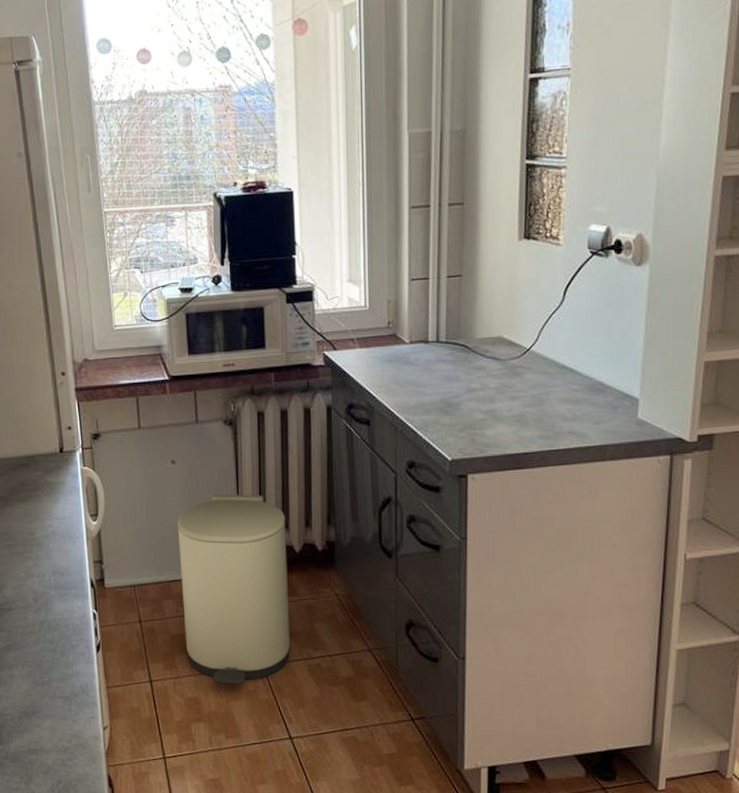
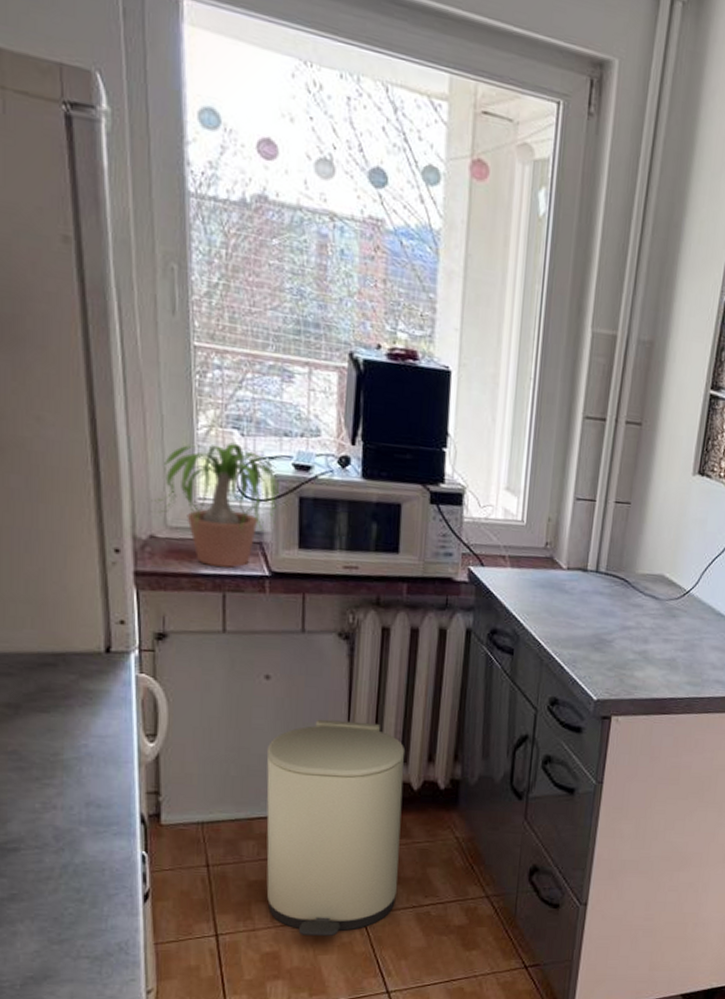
potted plant: none [83,279,170,377] -> present [151,442,279,568]

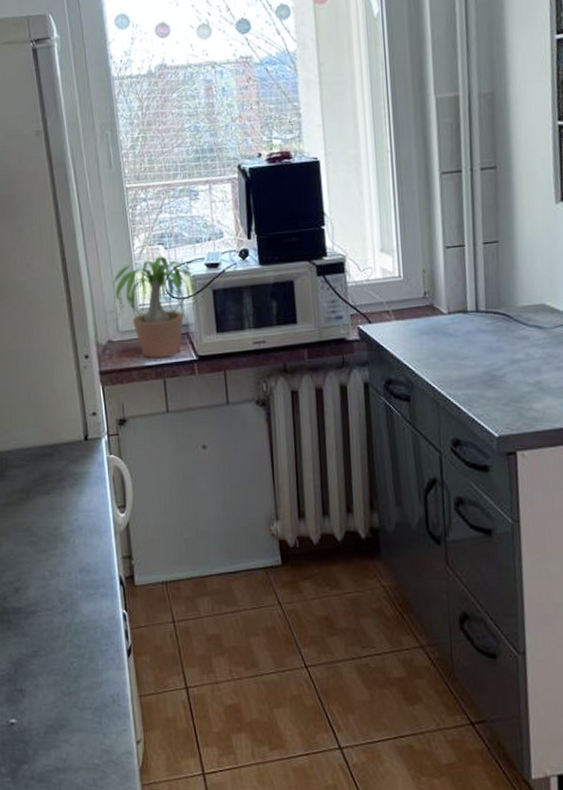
pedal bin: present [266,719,406,937] -> none [210,479,336,690]

